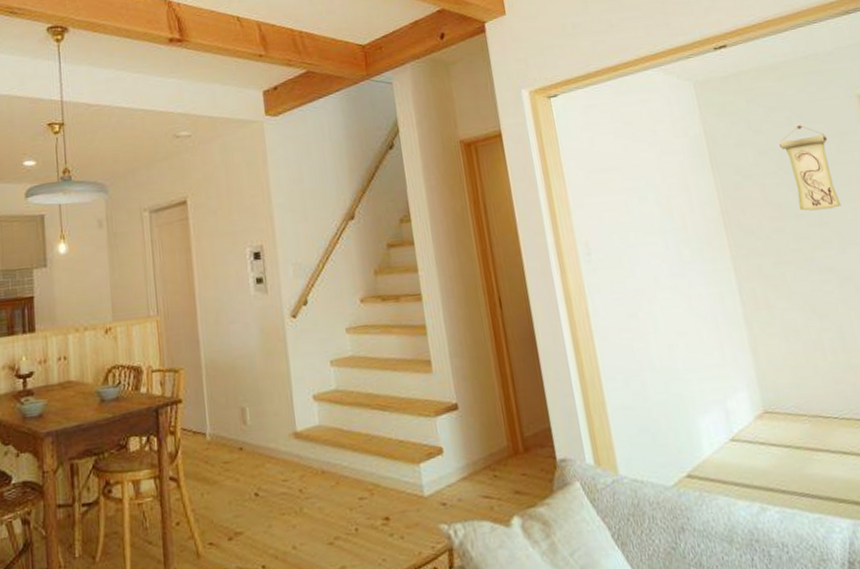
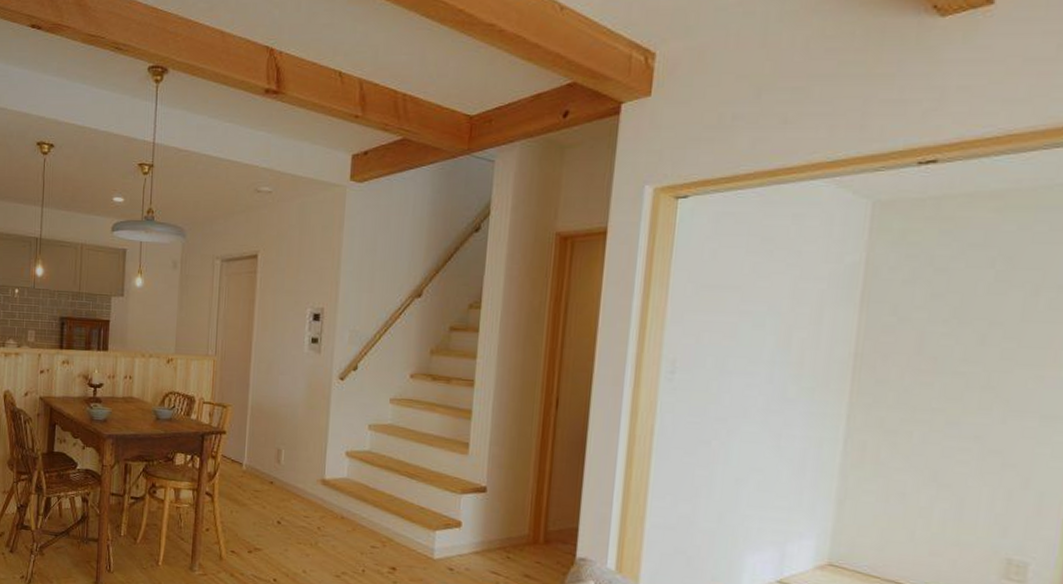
wall scroll: present [779,125,841,211] -> none [962,269,1039,372]

